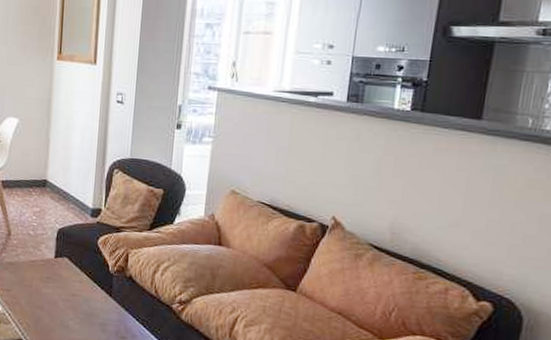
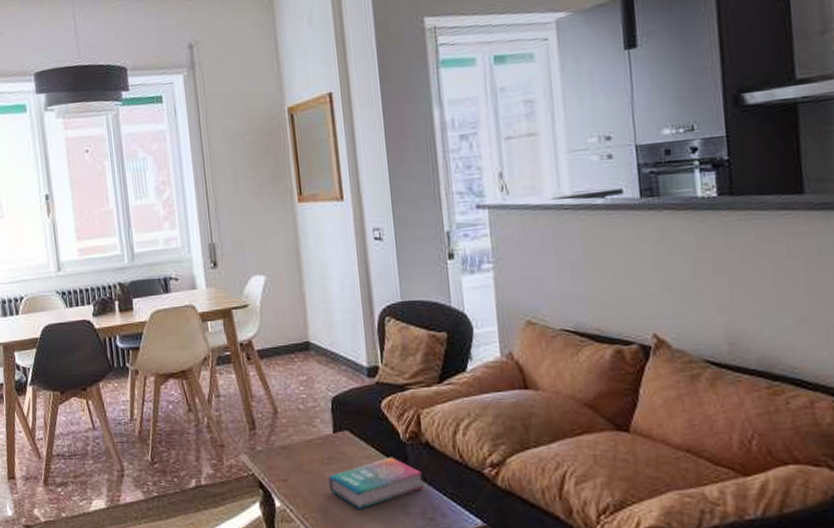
book: none [44,284,123,322] -> present [328,457,424,509]

